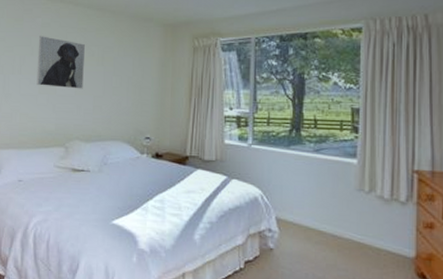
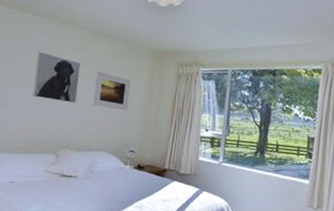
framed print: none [102,52,141,93] -> present [93,71,131,111]

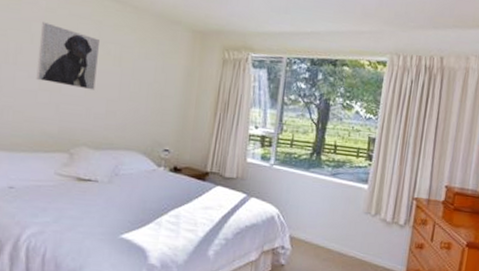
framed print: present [93,71,131,111] -> none [117,51,165,102]

